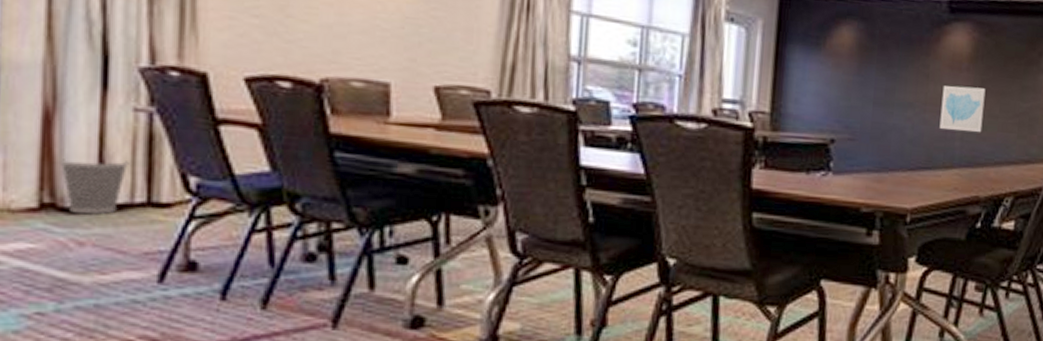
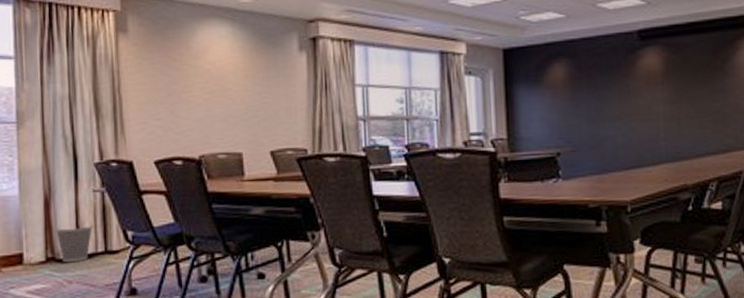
wall art: present [939,85,986,132] -> none [643,96,682,133]

